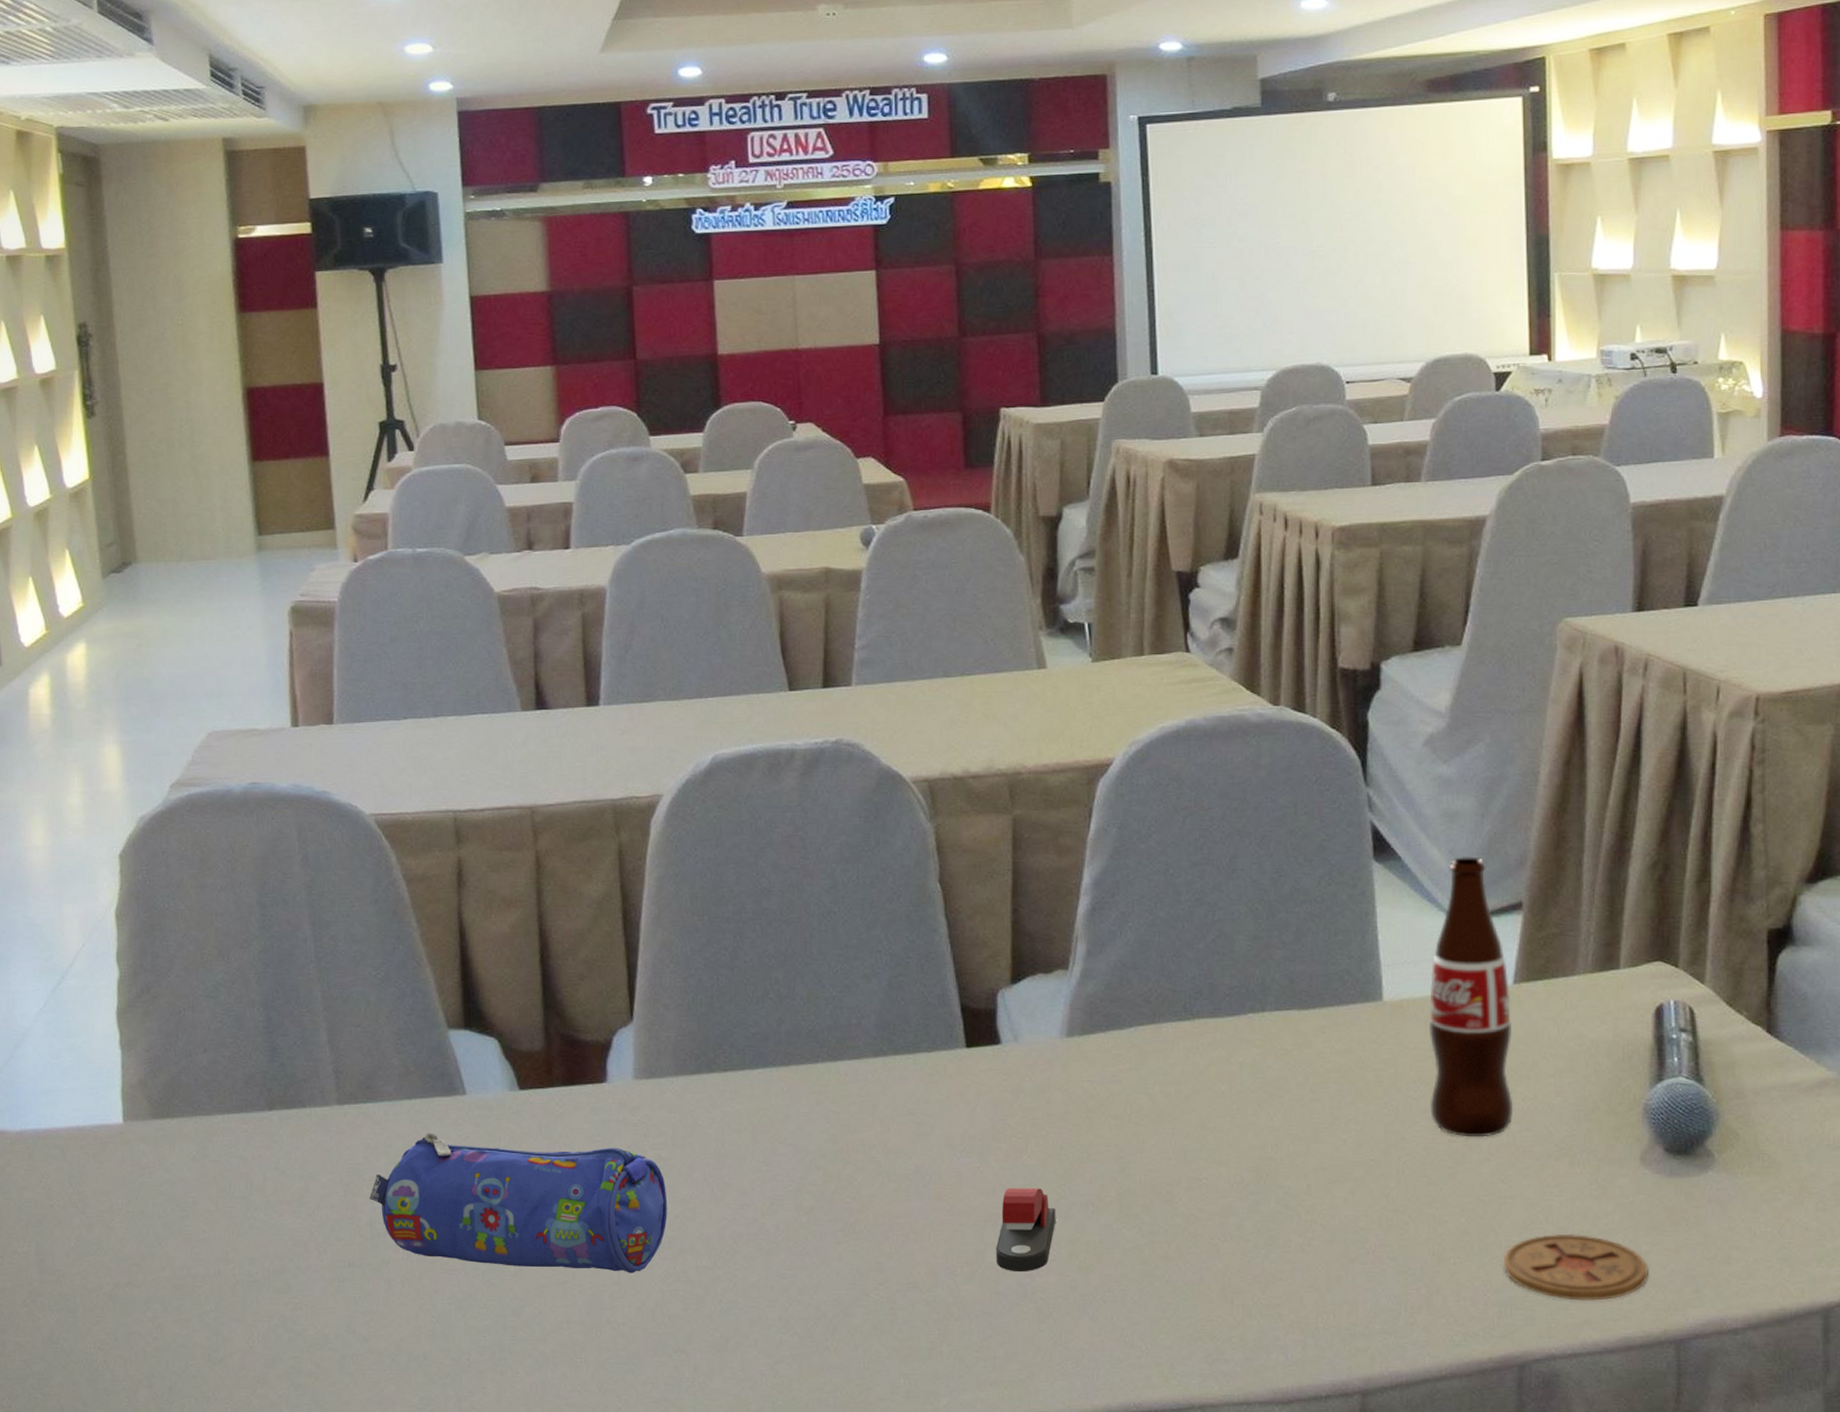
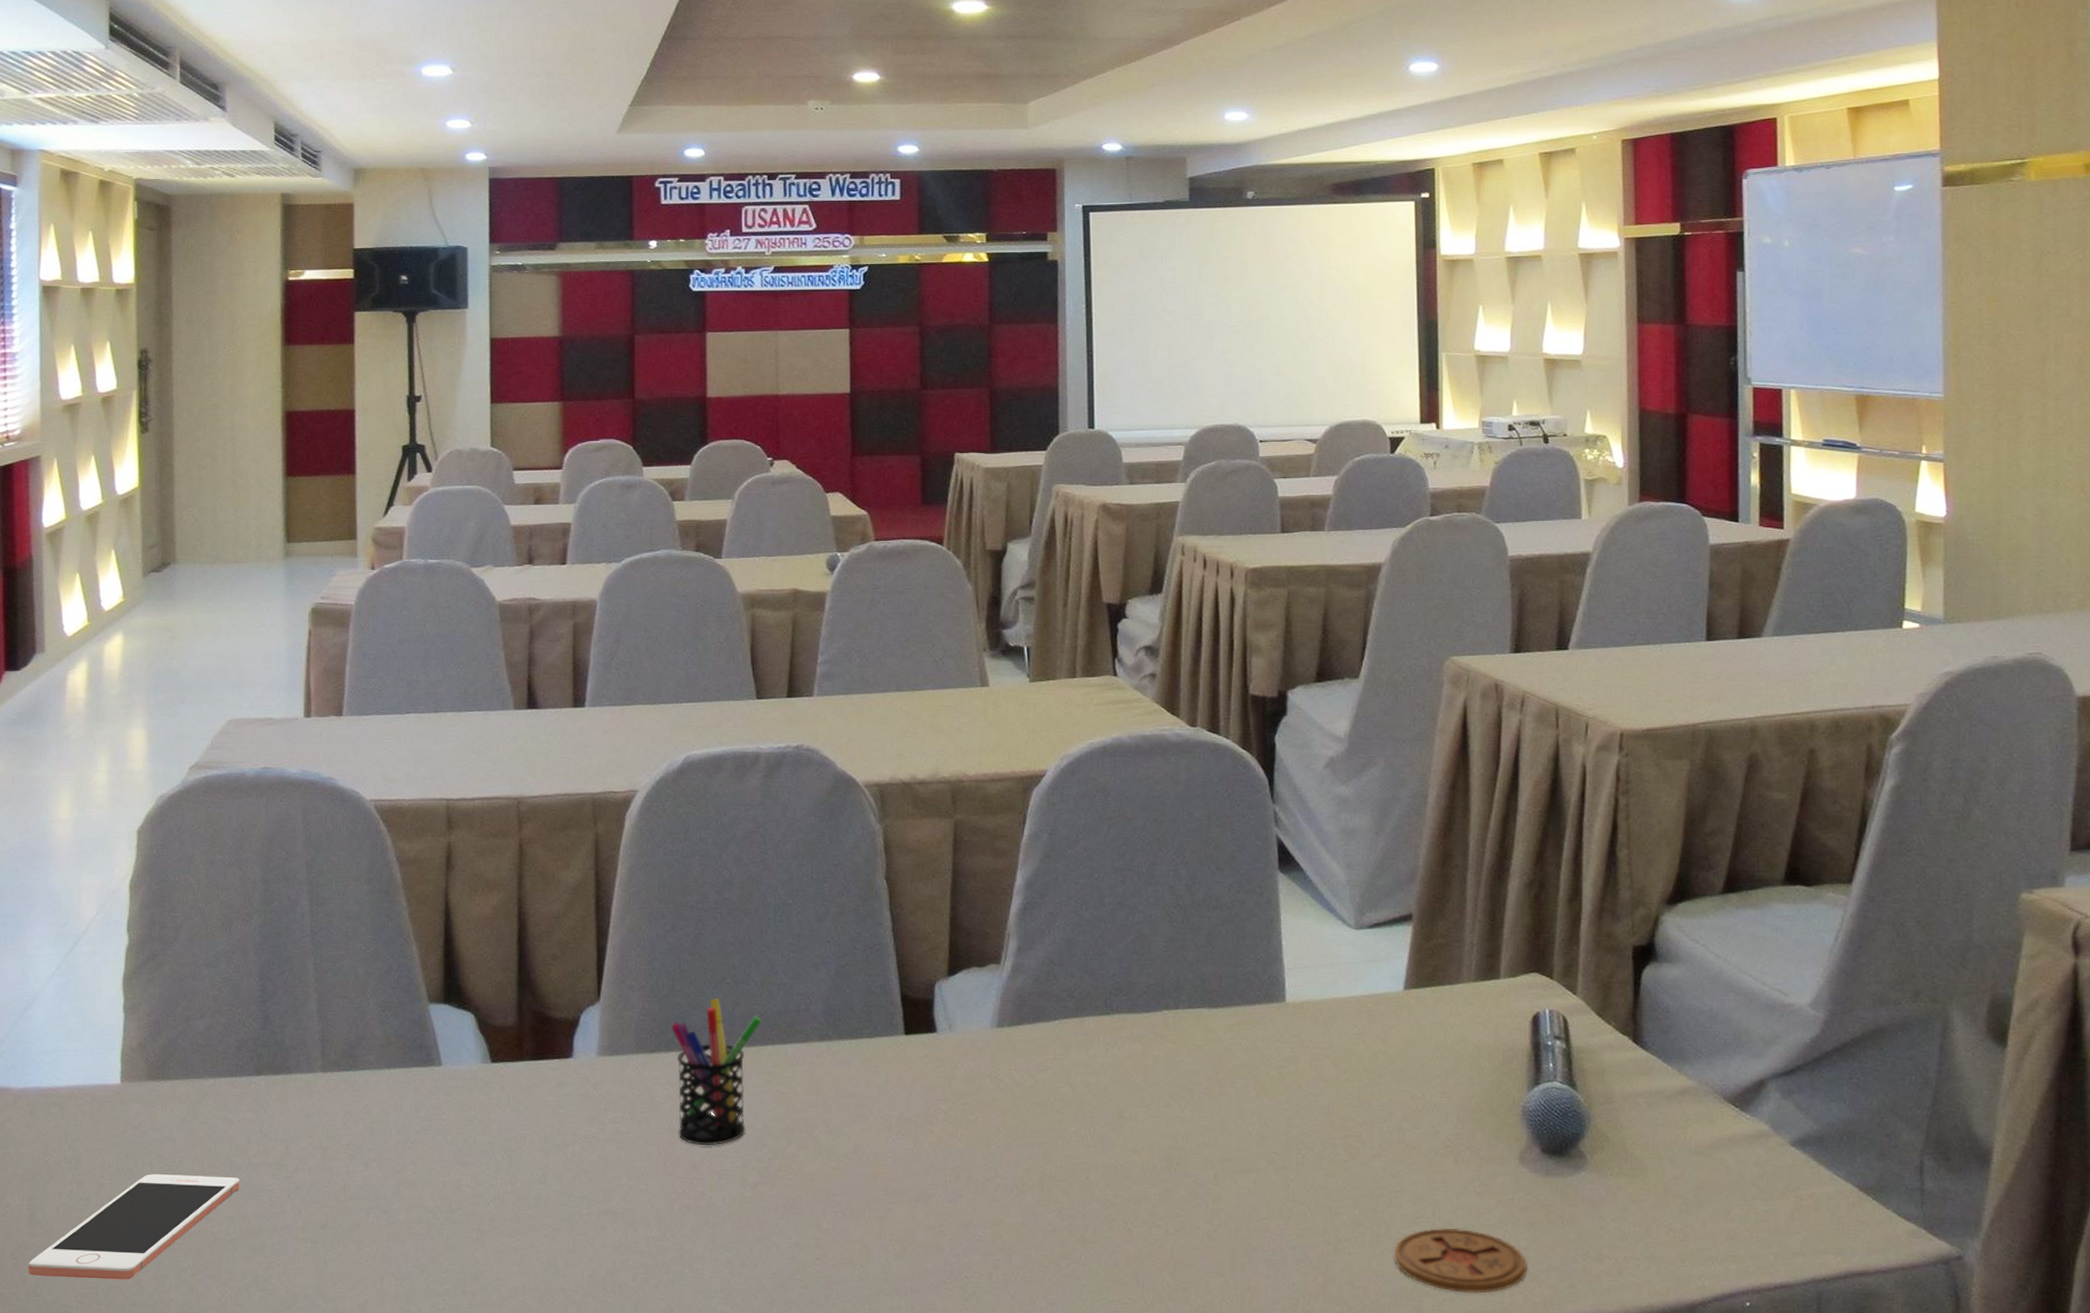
cell phone: none [41,1216,259,1325] -> present [28,1174,240,1280]
pencil case: present [369,1132,667,1273] -> none [345,1101,622,1242]
pen holder: none [711,1015,810,1170] -> present [671,998,762,1146]
stapler: present [996,1188,1056,1273] -> none [926,1170,982,1251]
bottle: present [1430,857,1514,1137] -> none [1327,870,1404,1134]

